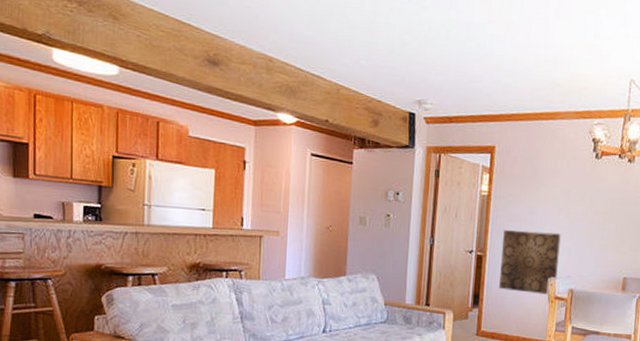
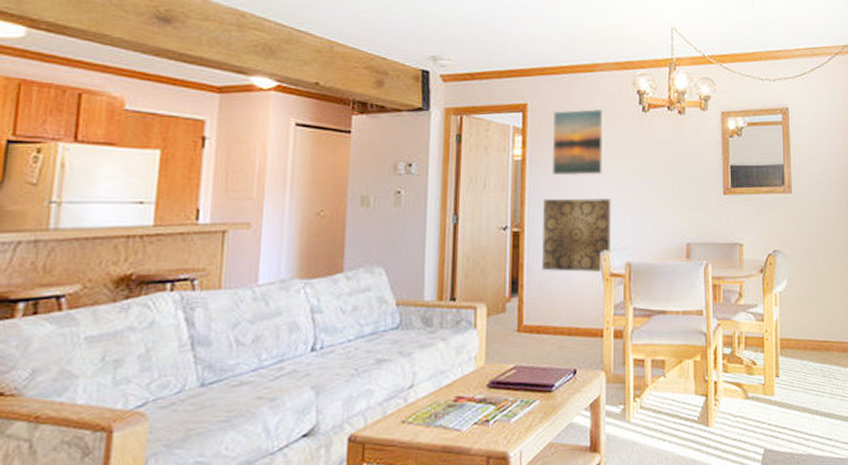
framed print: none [513,153,562,213] -> present [552,108,605,176]

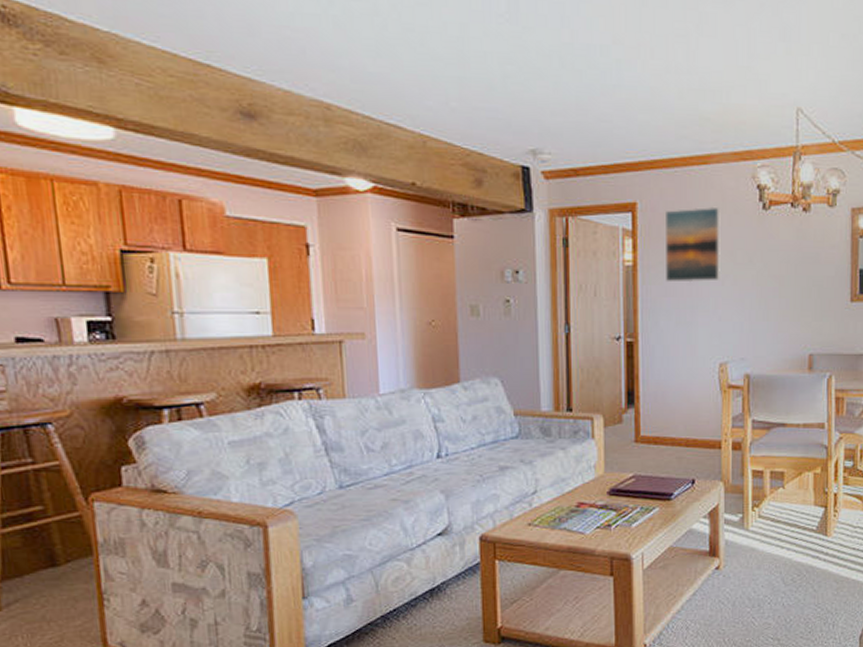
wall art: present [542,197,612,273] -> none [657,305,730,385]

